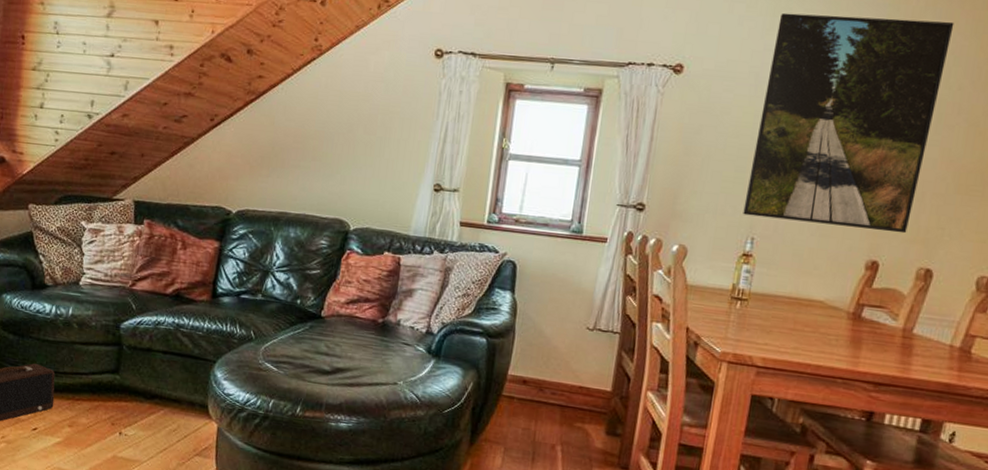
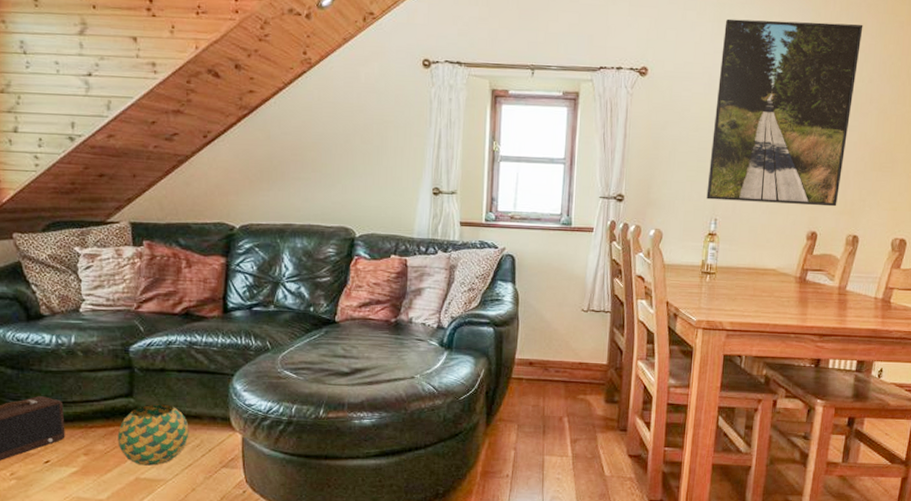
decorative ball: none [100,383,168,445] -> present [117,404,189,466]

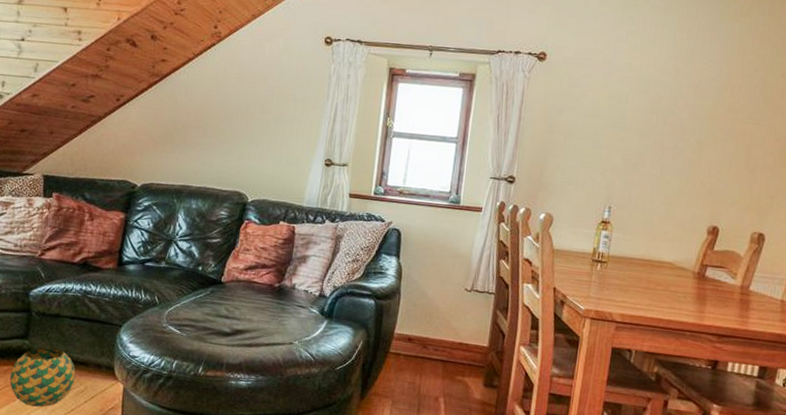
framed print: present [706,18,863,207] -> none [601,8,776,202]

